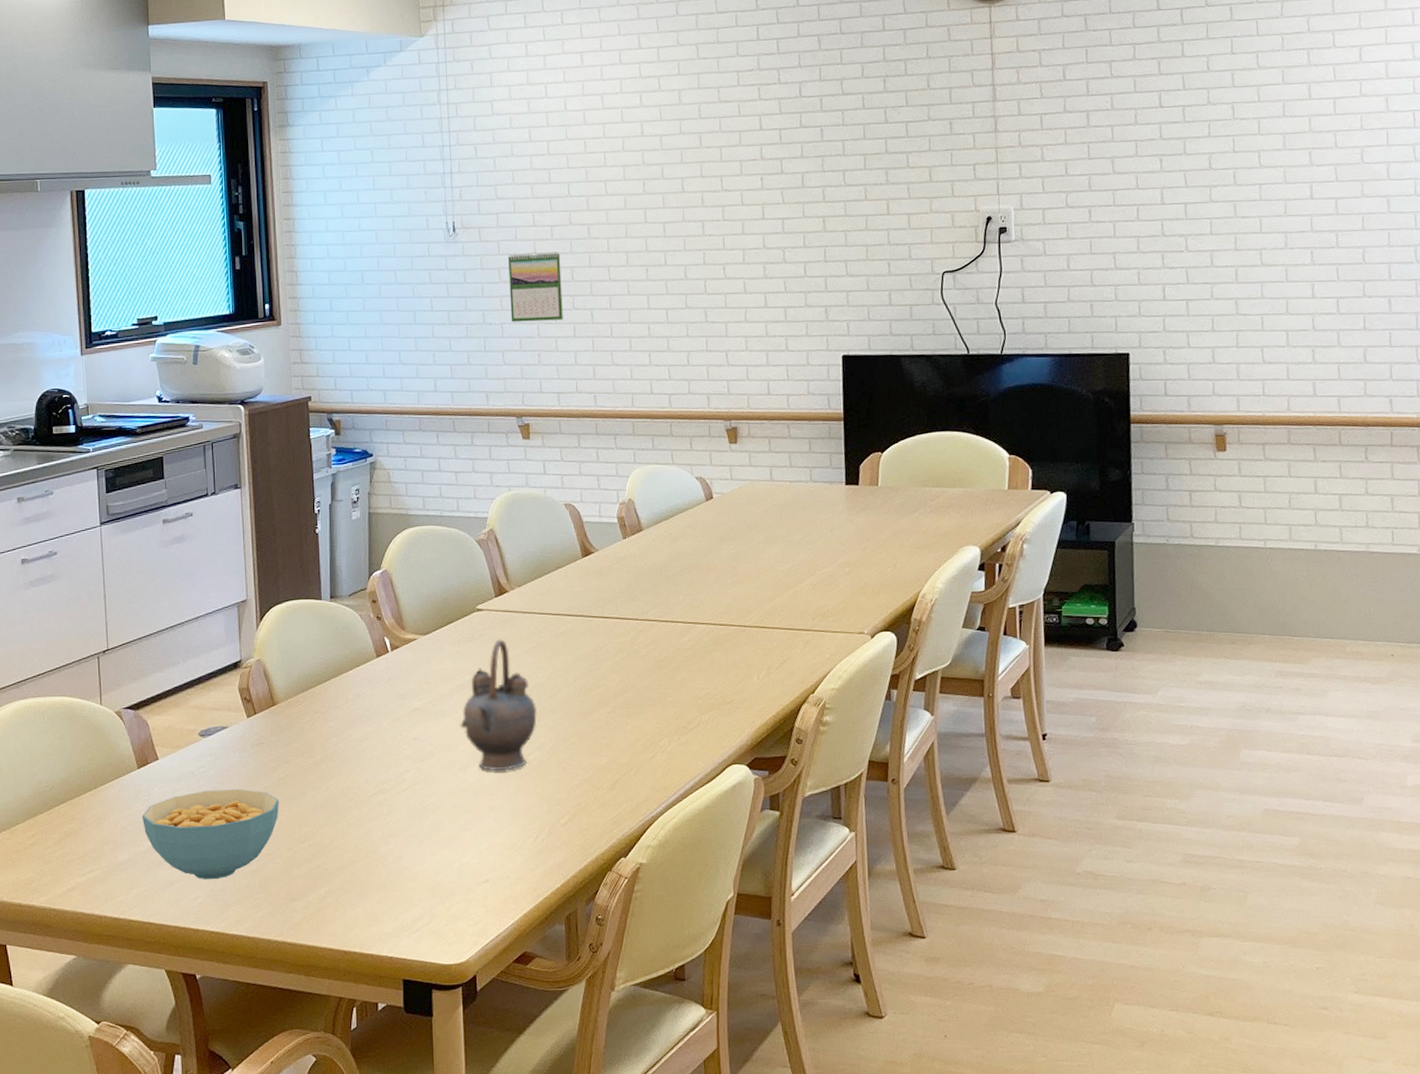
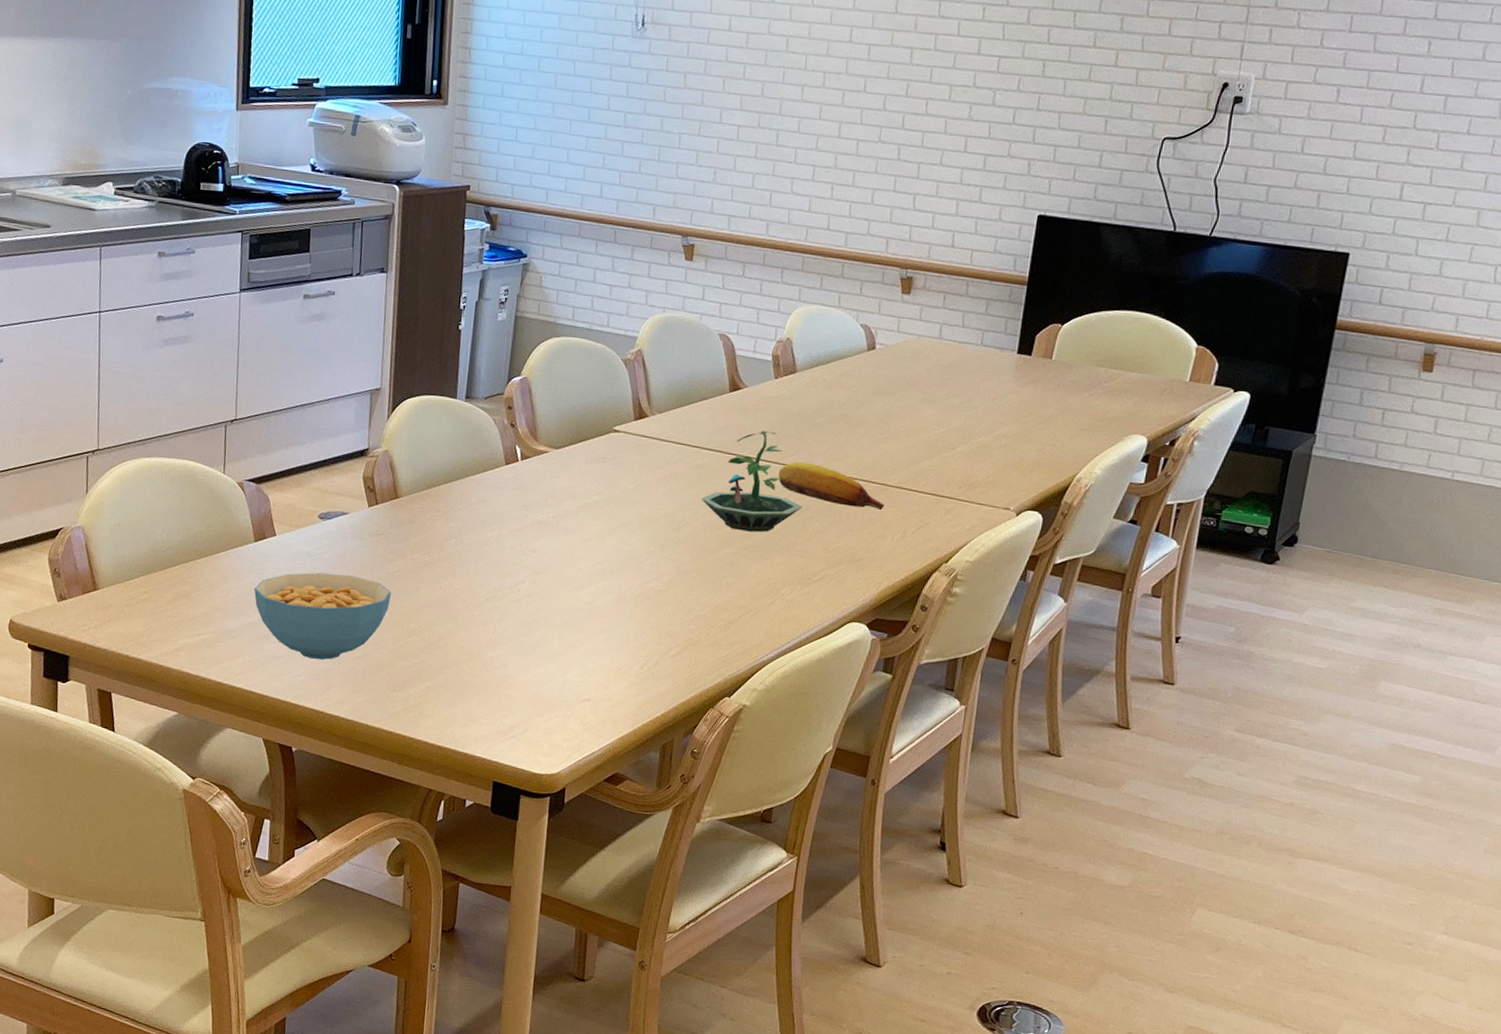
teapot: present [460,639,537,770] -> none [581,463,661,595]
calendar: present [508,251,563,322] -> none [690,58,753,138]
terrarium: none [570,590,668,690] -> present [701,430,803,533]
fruit: none [640,614,745,652] -> present [778,461,885,511]

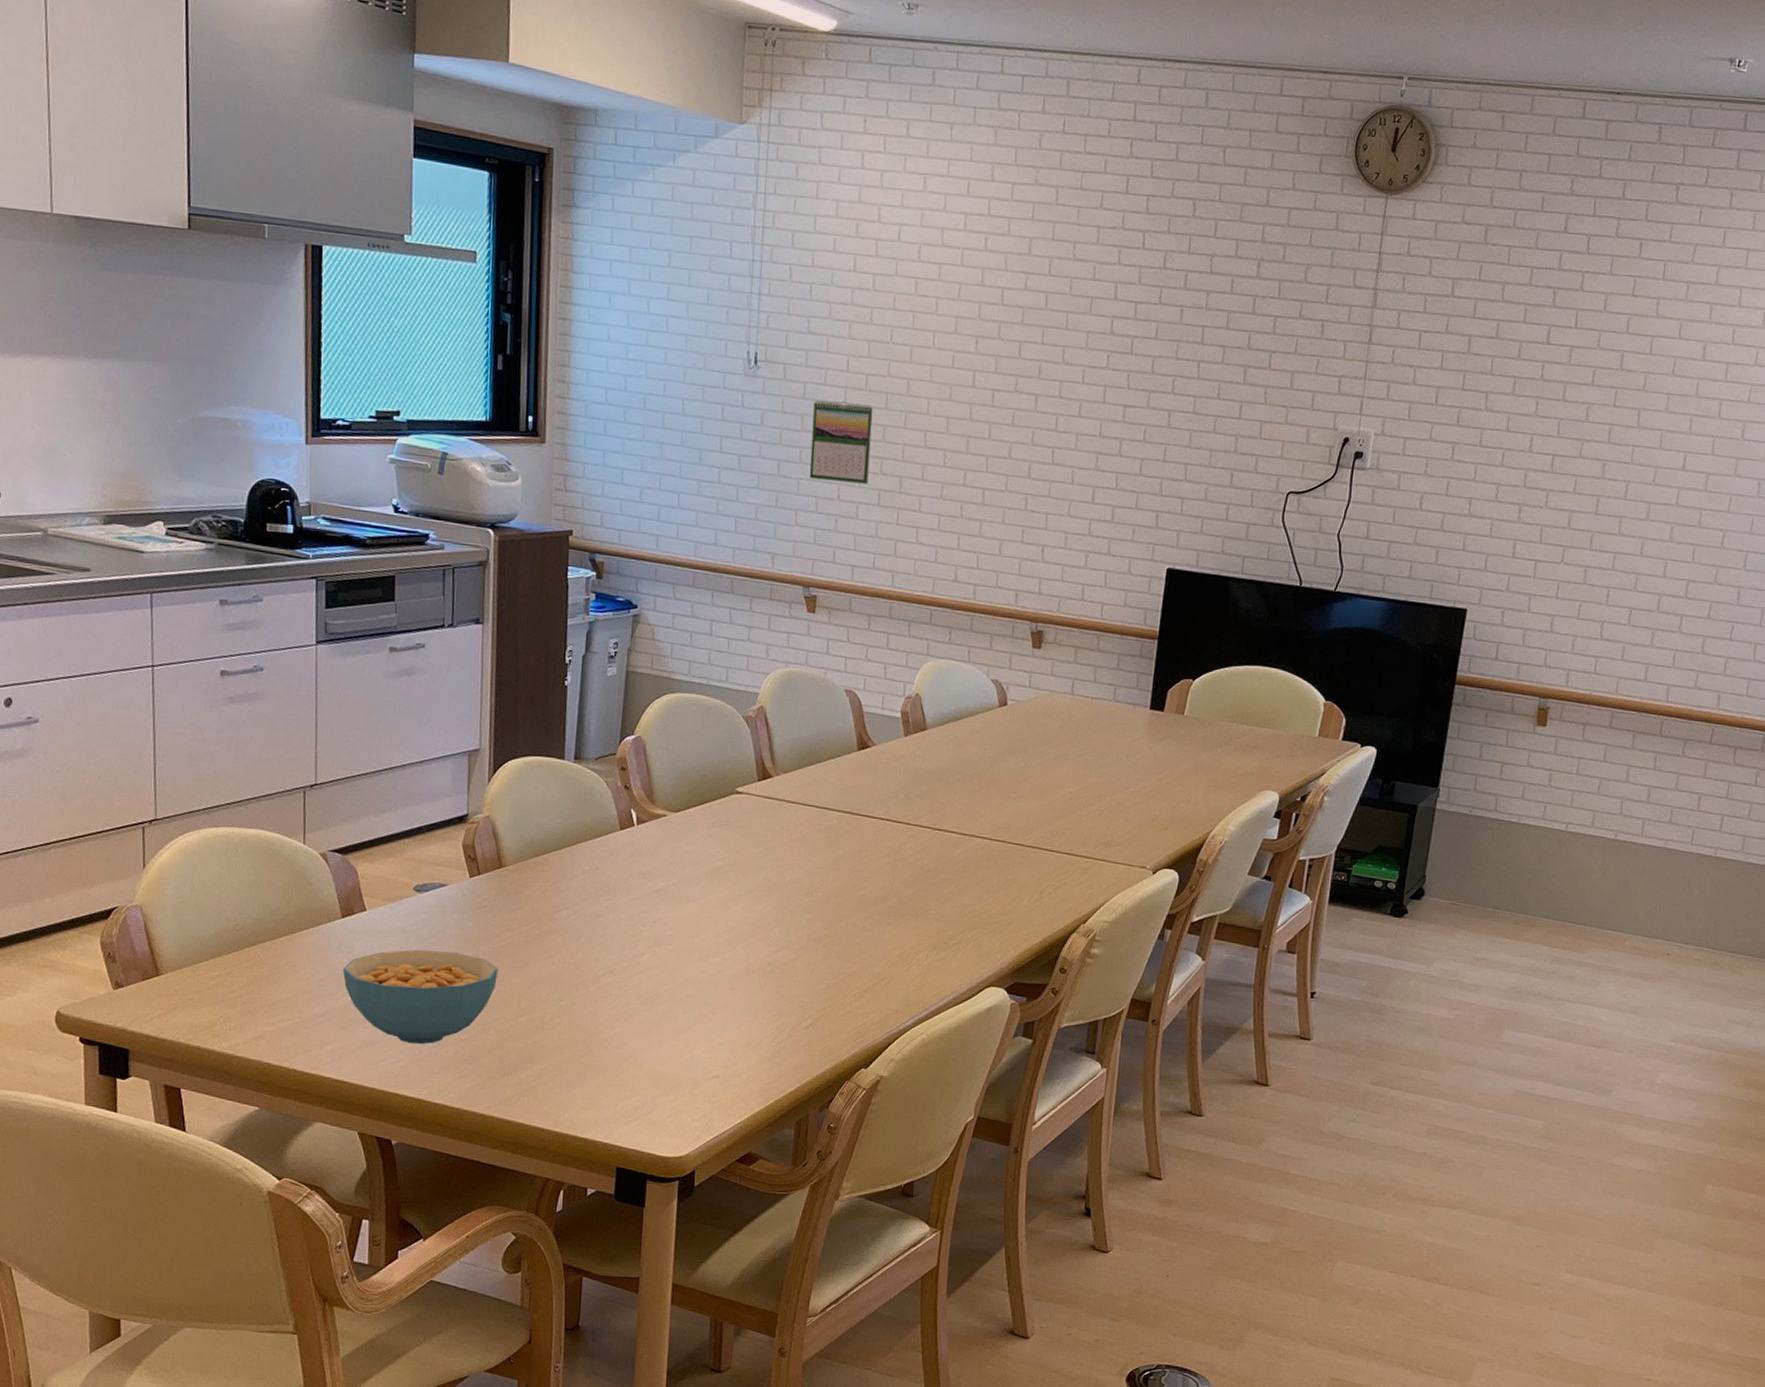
calendar: none [690,58,753,138] -> present [809,400,873,484]
terrarium: present [701,430,803,533] -> none [831,790,937,897]
fruit: present [778,461,885,511] -> none [911,822,1020,872]

